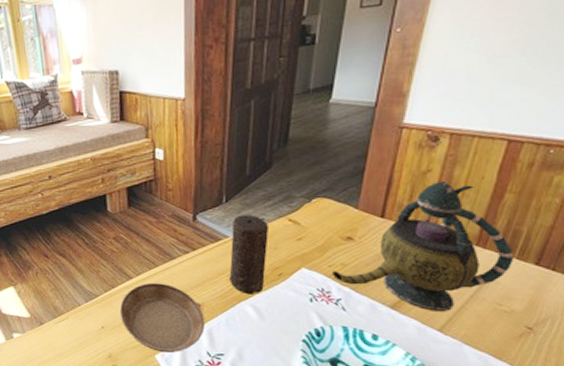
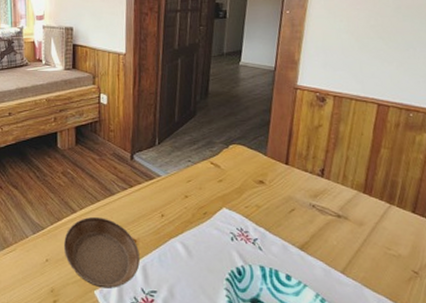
candle: present [229,215,270,295] -> none [161,157,195,232]
teapot: present [331,180,514,312] -> none [248,134,395,255]

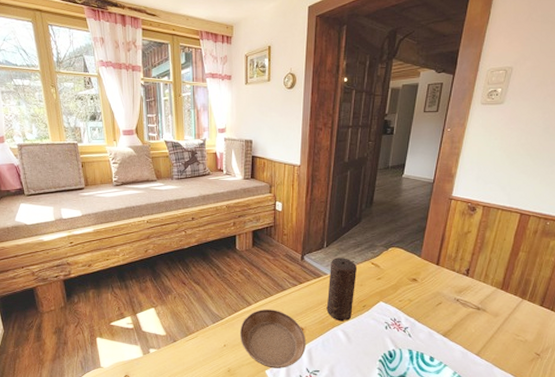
candle: none [161,157,195,232] -> present [326,258,358,322]

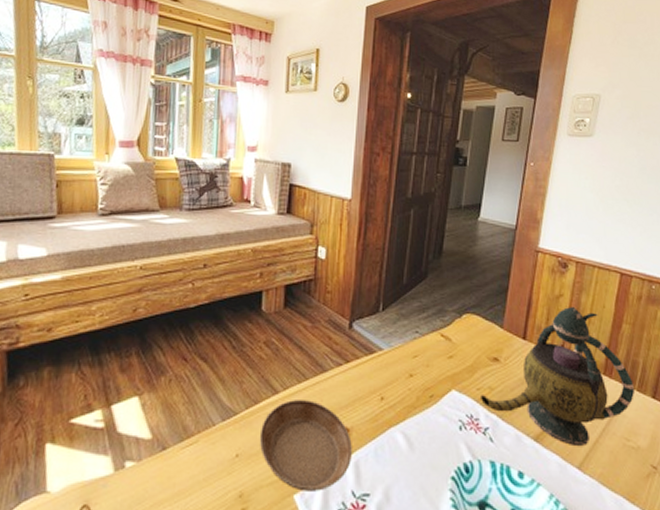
candle: present [326,258,358,322] -> none [381,326,423,419]
teapot: none [401,239,527,340] -> present [479,306,635,447]

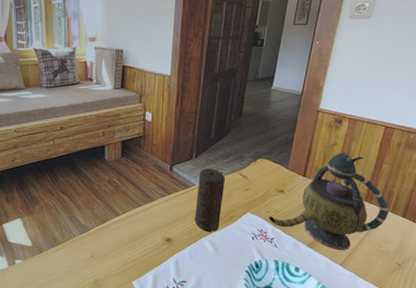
saucer: present [259,398,352,491] -> none [107,219,173,279]
candle: none [381,326,423,419] -> present [194,168,226,232]

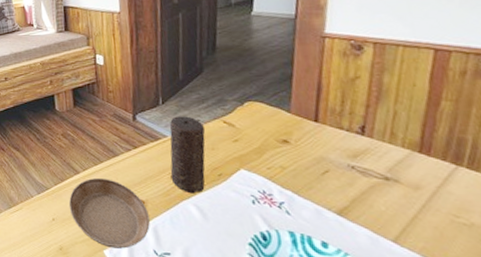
saucer: none [107,219,173,279] -> present [68,177,150,249]
teapot: present [268,152,389,251] -> none [271,87,464,222]

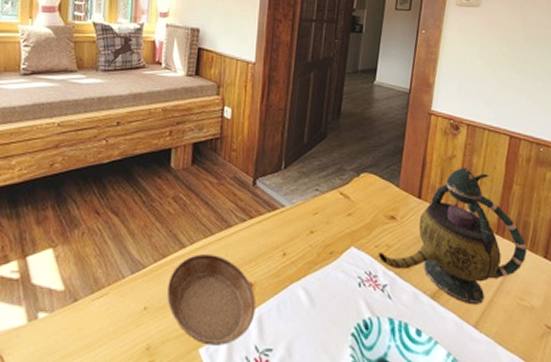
candle: present [170,116,206,194] -> none [283,184,323,275]
teapot: none [271,87,464,222] -> present [377,167,528,306]

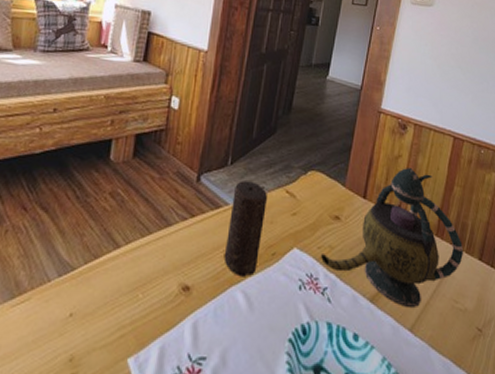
saucer: present [166,253,255,346] -> none [96,254,192,355]
candle: none [283,184,323,275] -> present [223,180,268,277]

